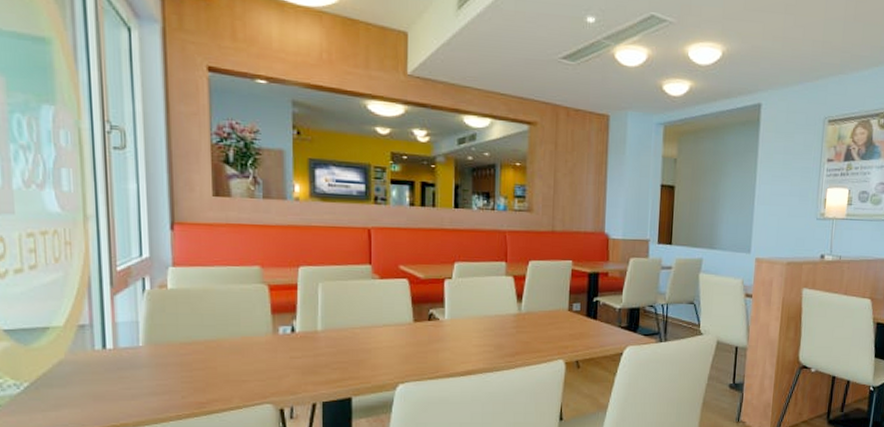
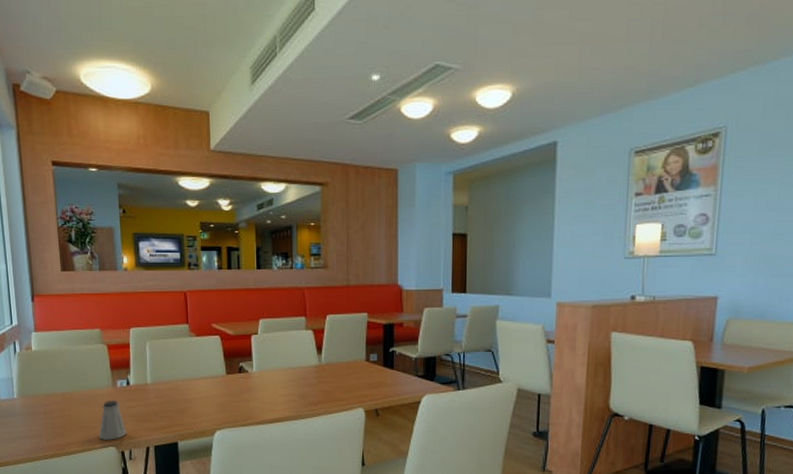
saltshaker: none [251,349,288,396] -> present [98,400,127,440]

